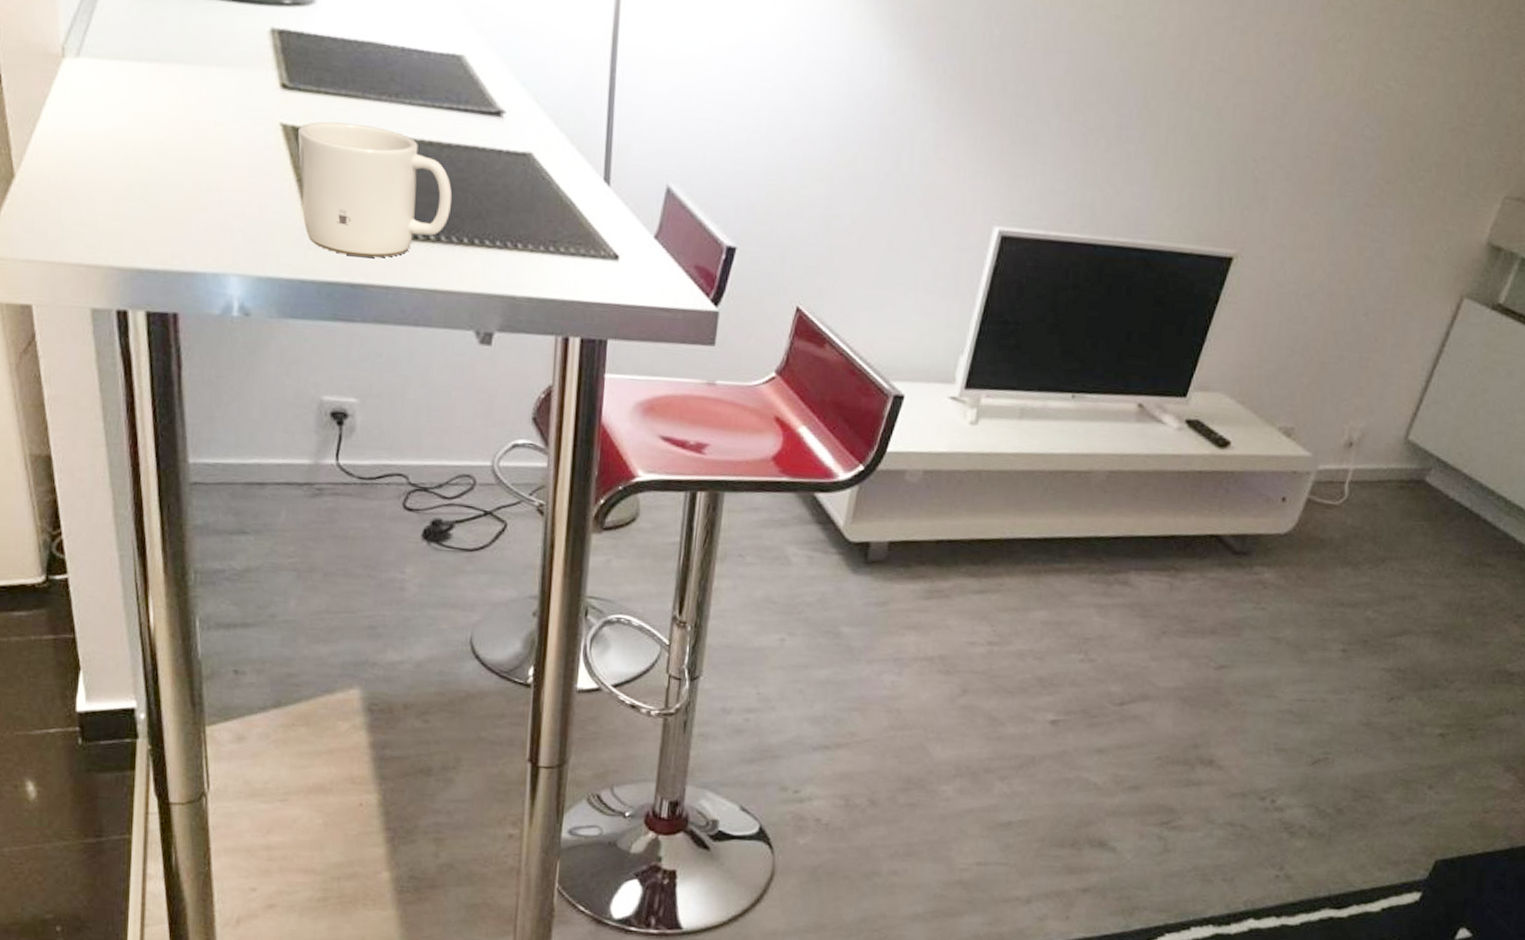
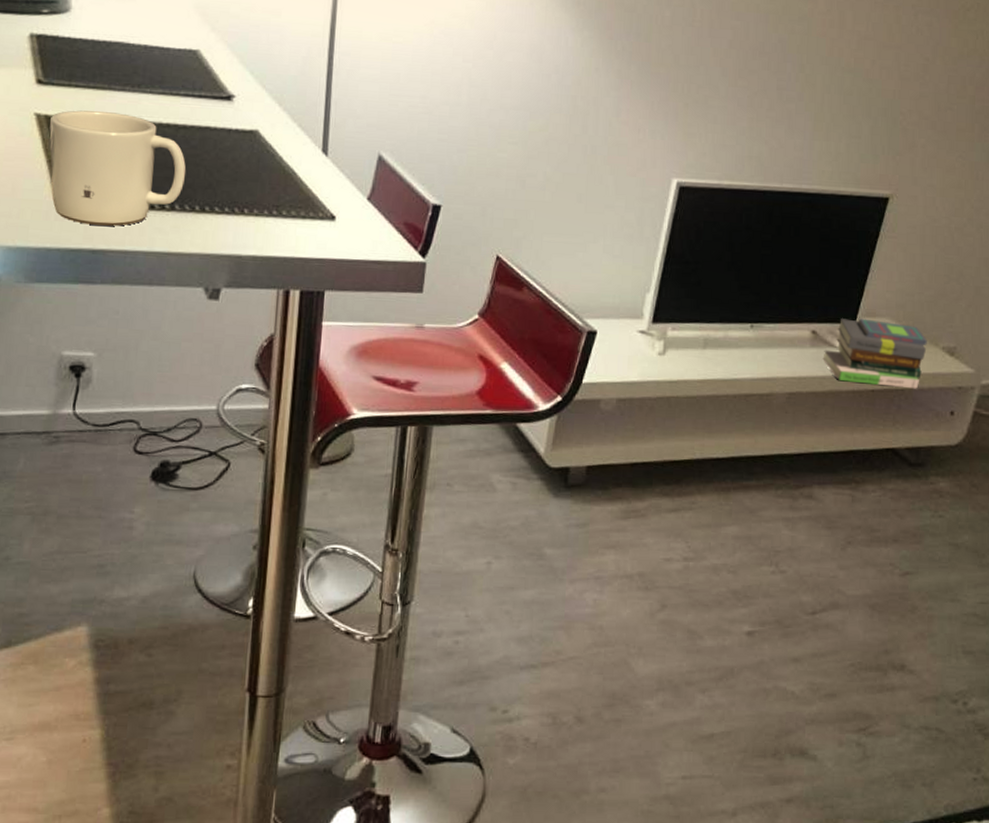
books: none [1148,390,1263,472] -> present [822,317,927,389]

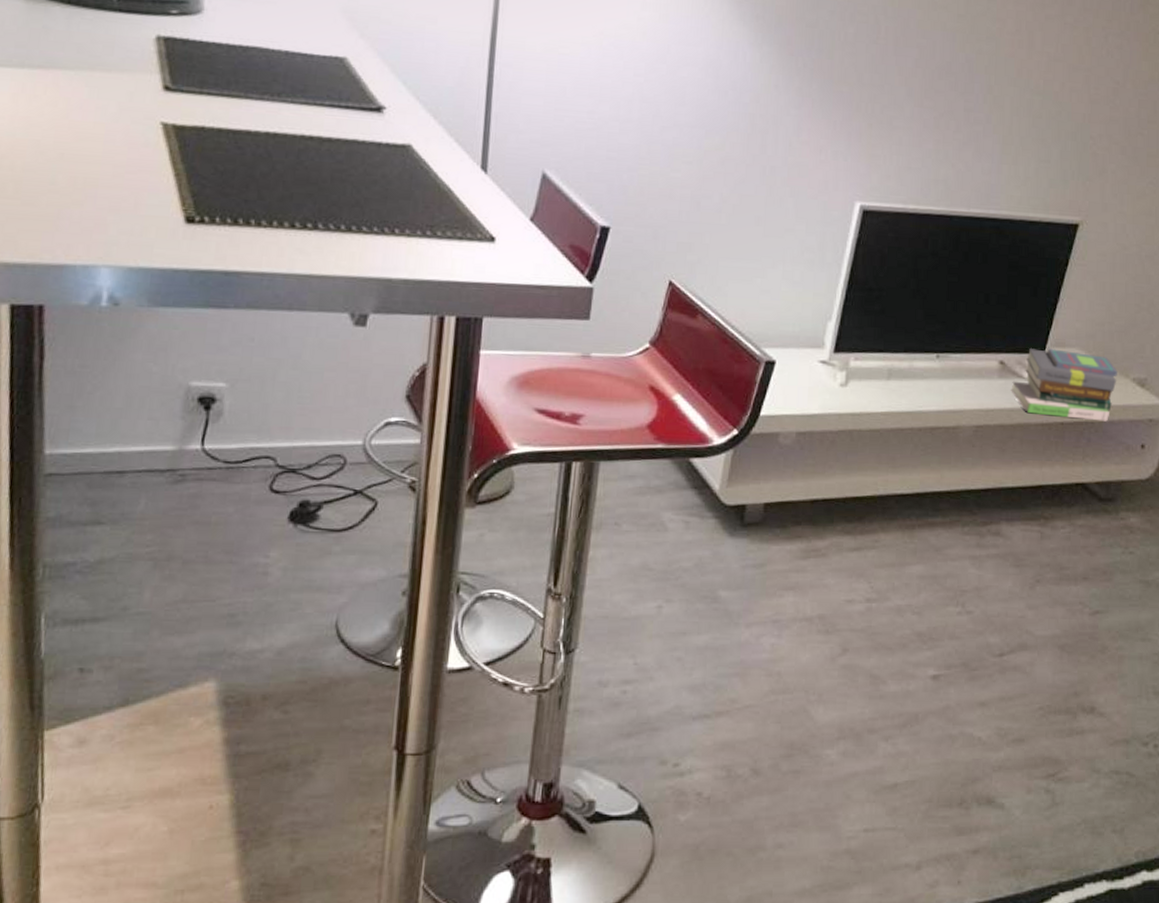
mug: present [49,110,187,226] -> none [178,120,331,246]

